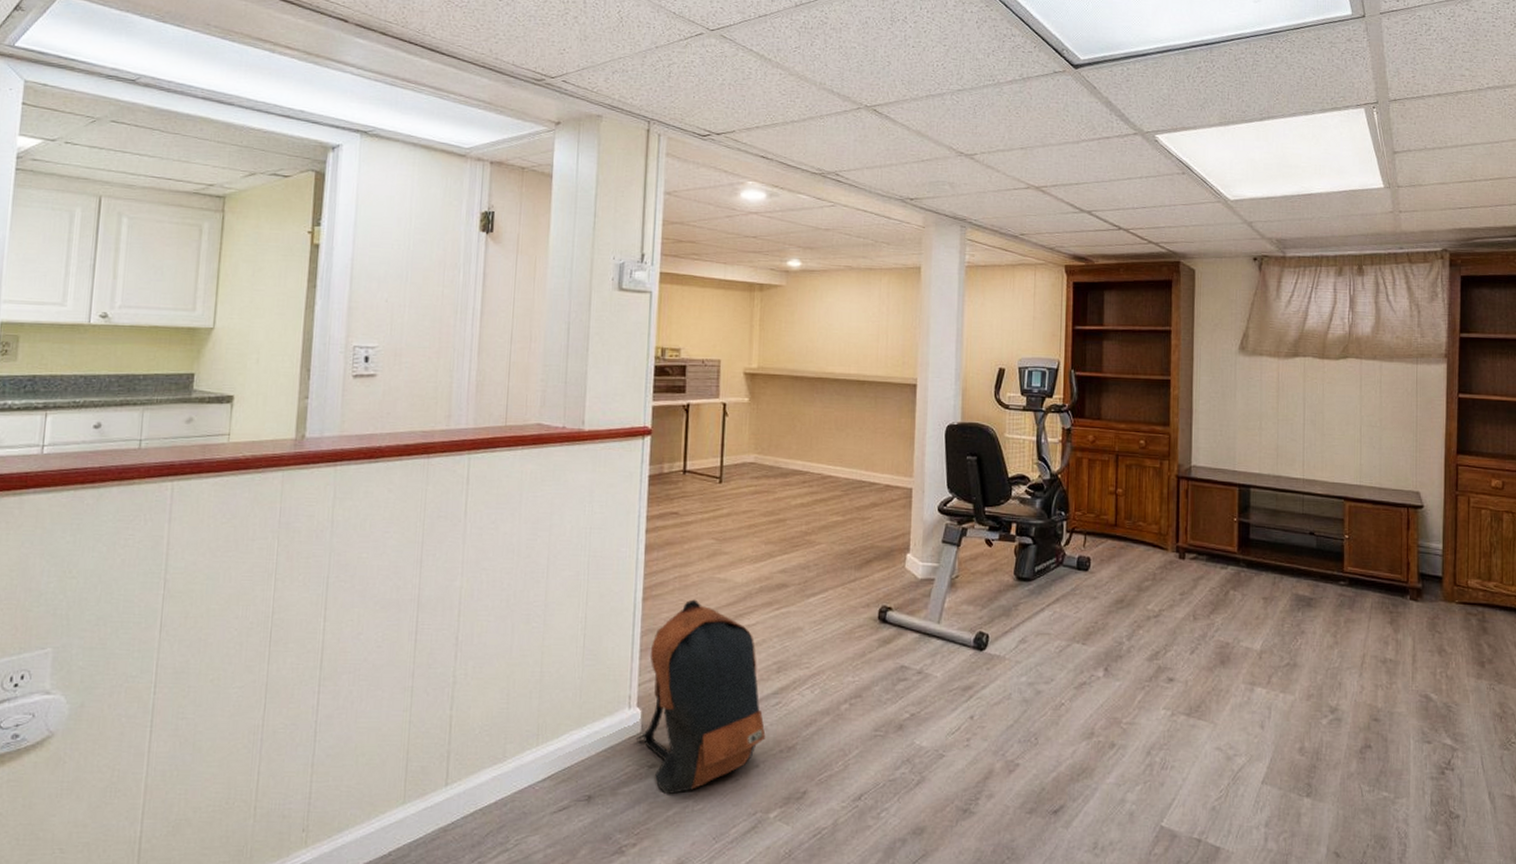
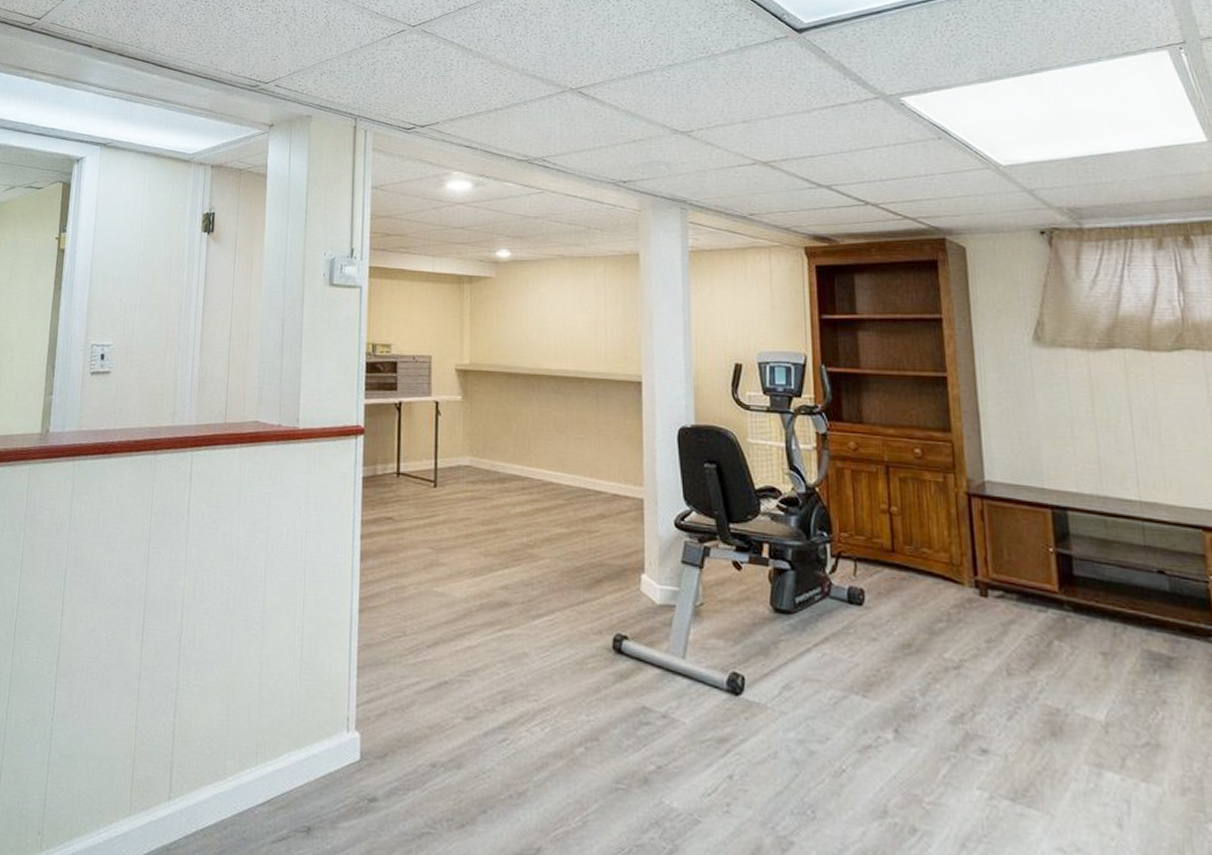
backpack: present [635,599,766,795] -> none [354,614,493,836]

